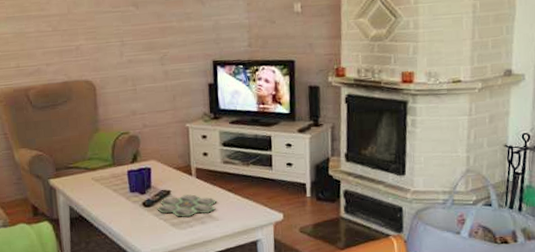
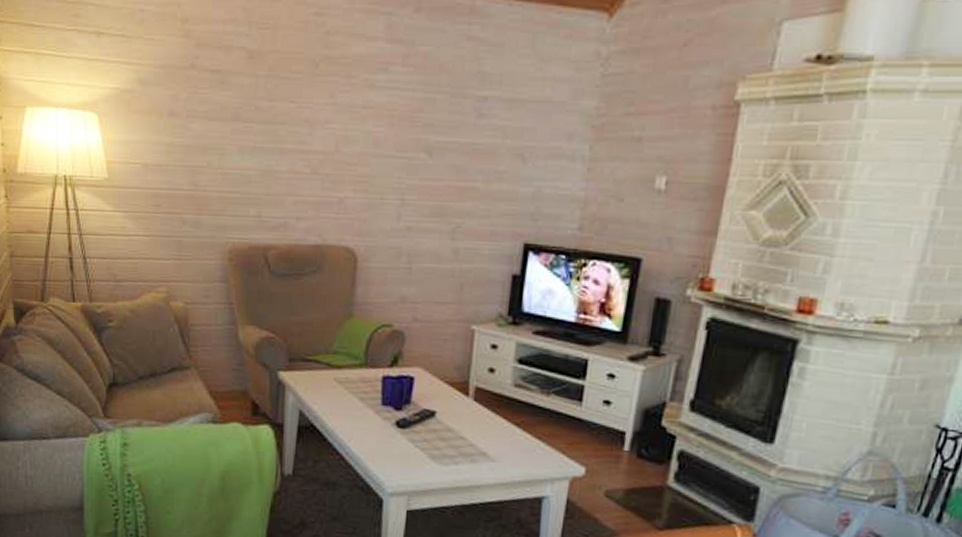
board game: present [157,194,217,217] -> none [414,420,497,450]

